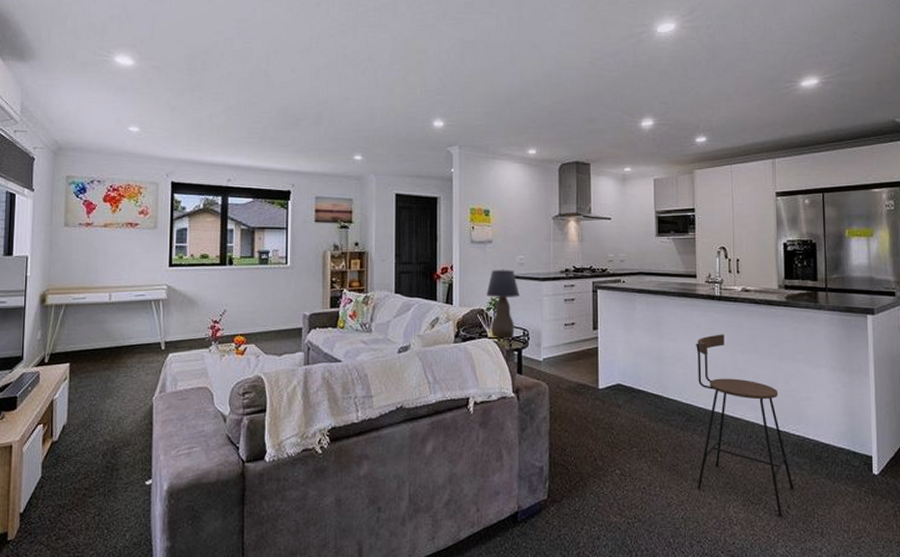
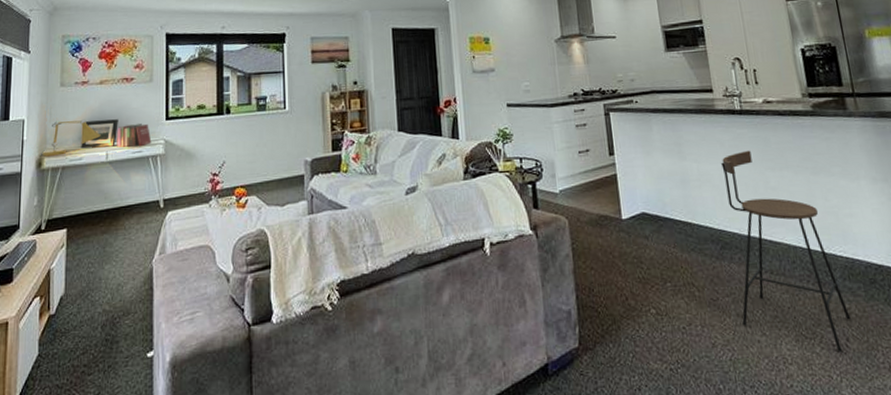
table lamp: none [45,260,104,293] -> present [41,119,101,157]
picture frame: none [84,262,122,288] -> present [81,119,118,149]
books: none [120,267,155,291] -> present [117,123,152,148]
table lamp: present [486,269,520,339] -> none [493,97,528,172]

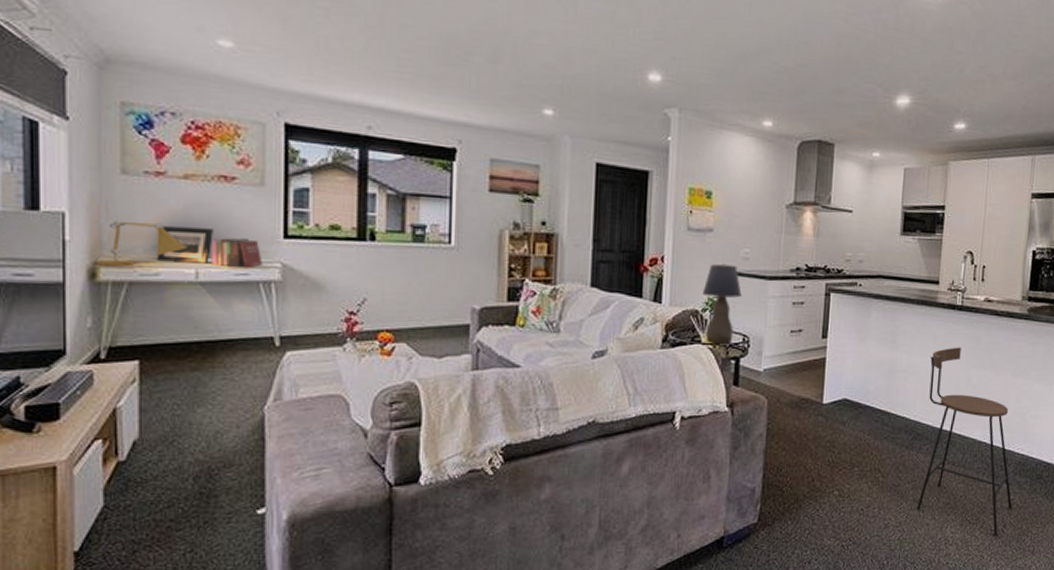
table lamp: none [493,97,528,172] -> present [702,263,742,345]

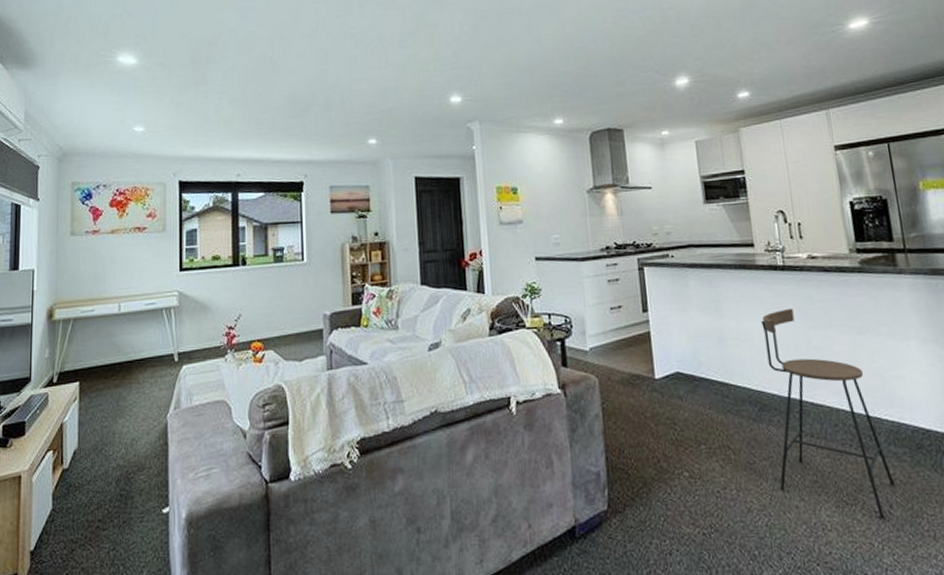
table lamp: present [94,220,187,267] -> none [52,269,113,308]
picture frame: present [156,226,213,264] -> none [92,270,131,300]
books: present [211,237,263,269] -> none [129,274,165,300]
table lamp: present [702,263,742,345] -> none [520,250,558,328]

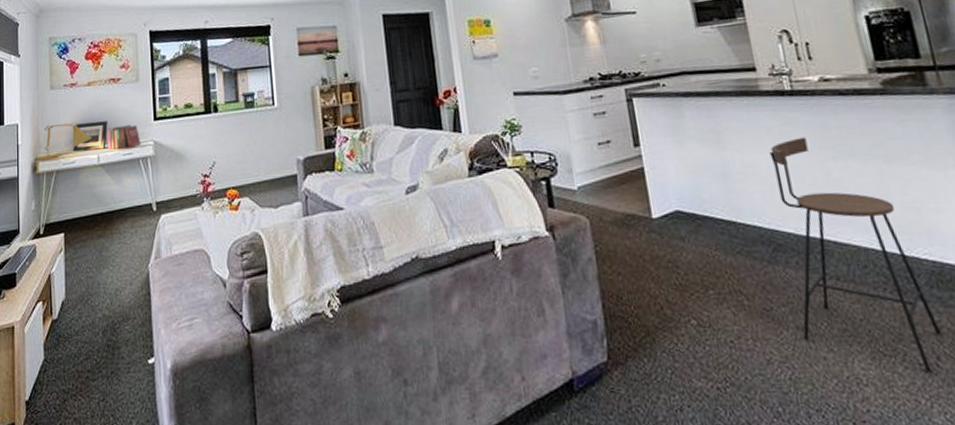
table lamp: none [52,269,113,308] -> present [36,122,92,161]
picture frame: none [92,270,131,300] -> present [73,121,108,152]
books: none [129,274,165,300] -> present [107,124,141,150]

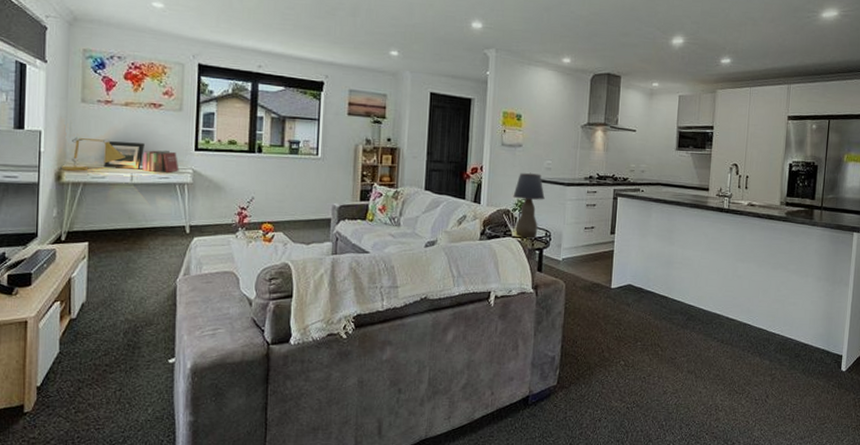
table lamp: none [498,85,539,167] -> present [513,172,545,239]
bar stool: present [770,137,943,373] -> none [691,243,774,406]

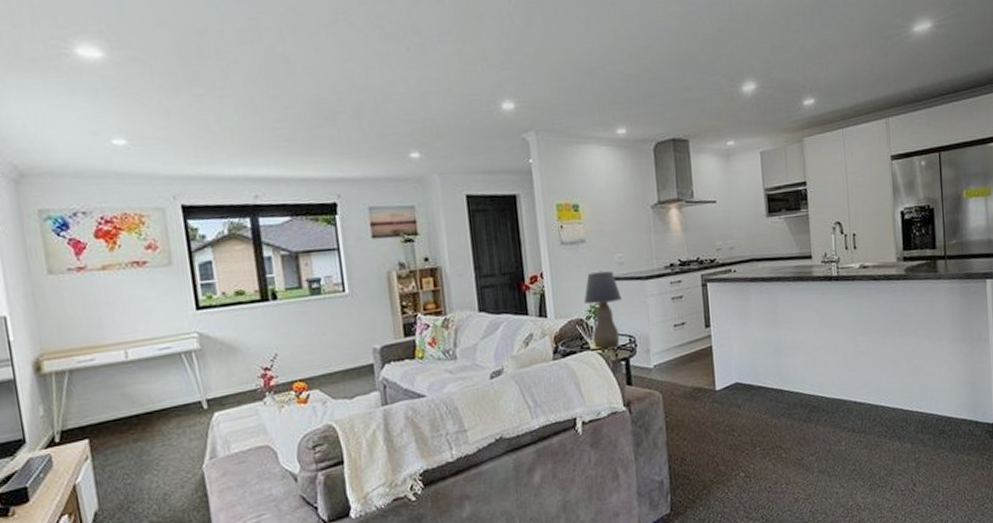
table lamp: present [60,137,125,171] -> none [37,312,114,359]
picture frame: present [104,141,145,170] -> none [89,311,135,348]
books: present [142,149,179,174] -> none [134,314,182,344]

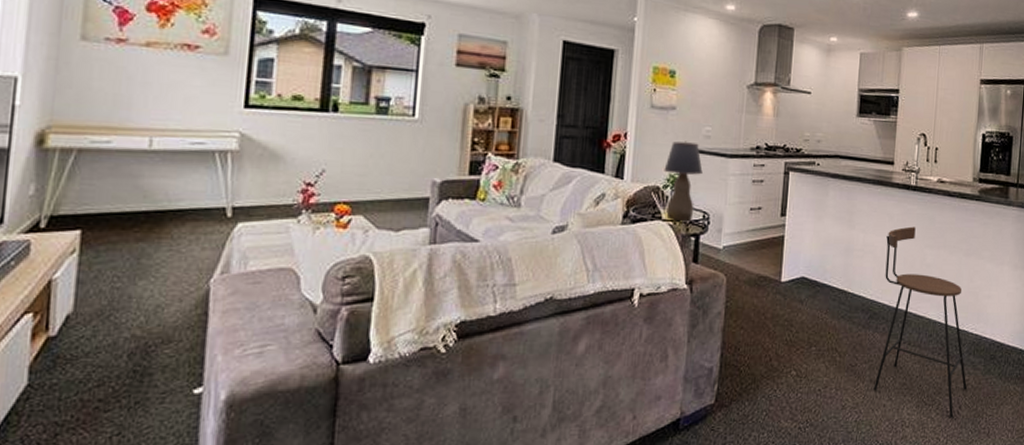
bar stool: none [815,316,920,497] -> present [873,226,968,418]

